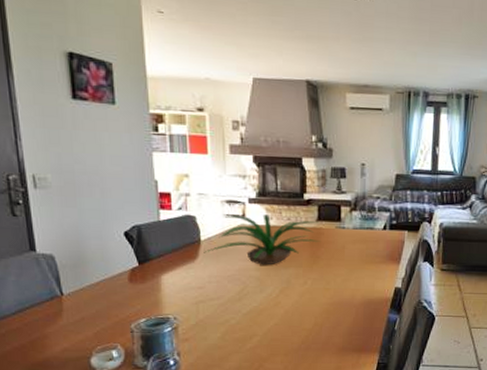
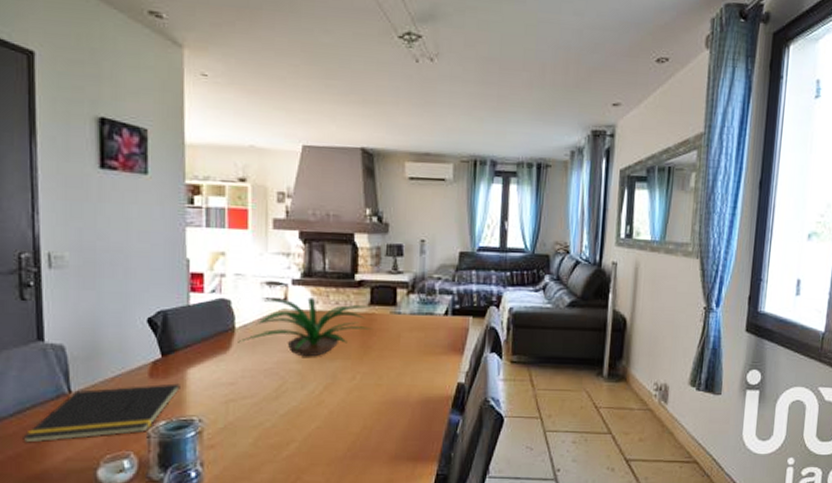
notepad: none [25,287,156,336] -> present [23,383,180,443]

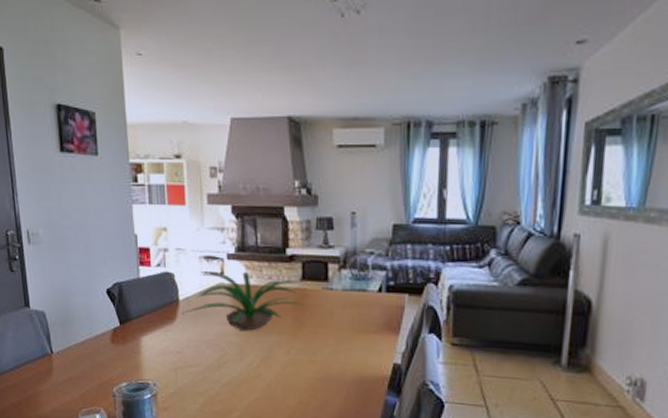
notepad: present [23,383,180,443] -> none [21,349,137,394]

